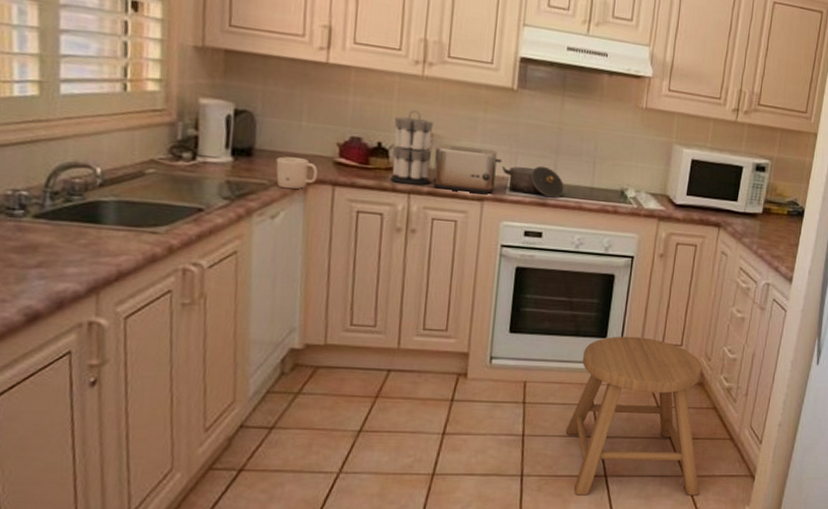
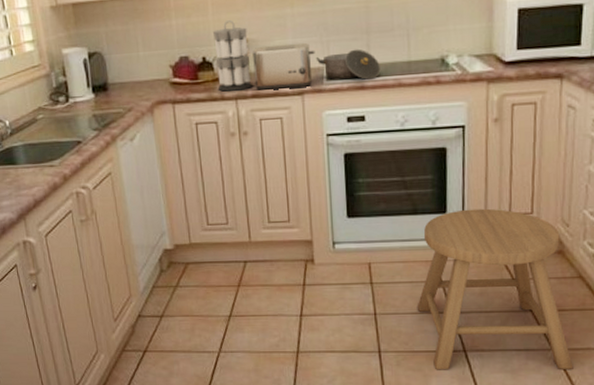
mug: present [275,156,319,190] -> none [126,84,160,114]

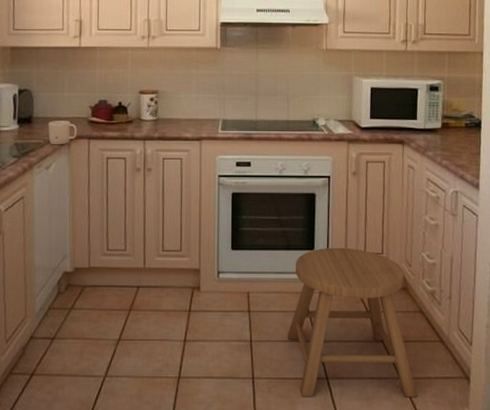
mug: none [126,84,160,114] -> present [48,121,78,145]
spice rack: present [213,20,252,92] -> none [130,74,159,133]
toaster: present [252,42,315,91] -> none [161,97,213,135]
cooking pot: present [316,49,381,80] -> none [213,107,265,132]

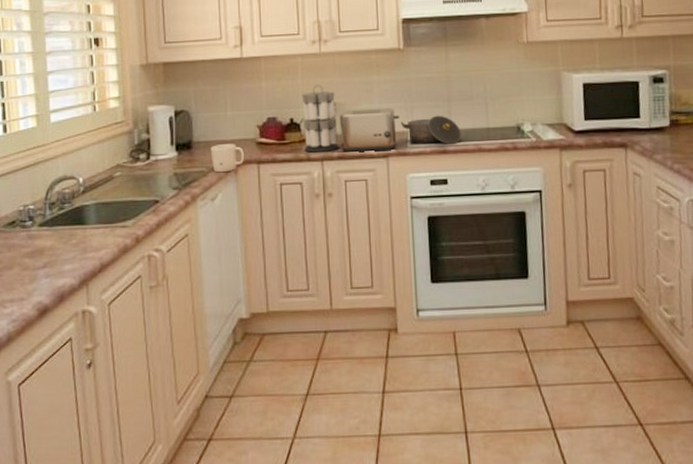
spice rack: none [130,74,159,133] -> present [302,84,338,153]
toaster: none [161,97,213,135] -> present [340,107,400,153]
cooking pot: none [213,107,265,132] -> present [400,115,462,144]
stool: present [287,247,417,397] -> none [503,273,662,452]

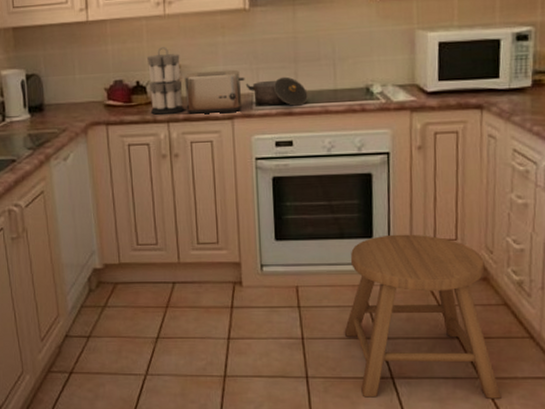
mug: present [210,144,245,173] -> none [61,106,94,134]
stool: none [503,273,662,452] -> present [344,234,501,399]

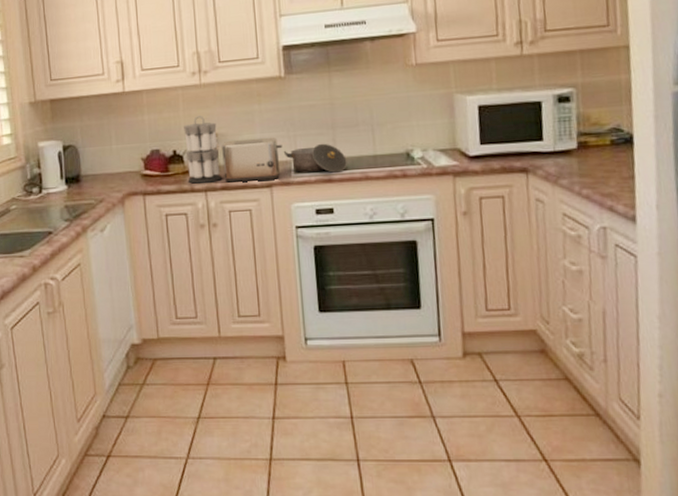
stool: present [344,234,501,399] -> none [395,304,570,483]

